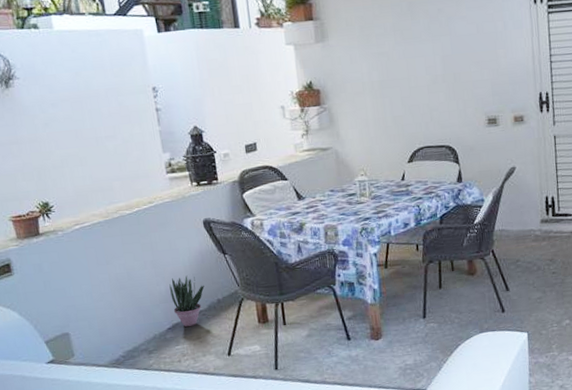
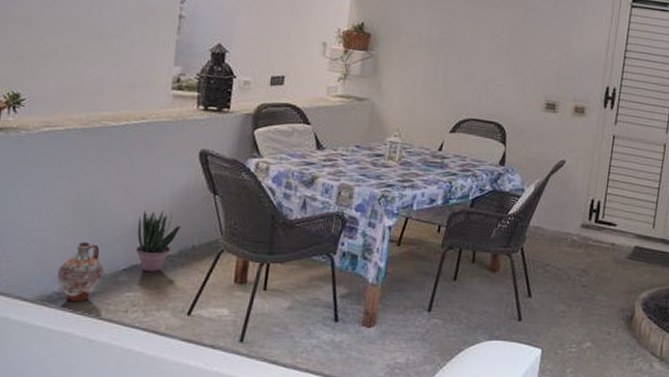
ceramic jug: none [118,312,155,361] -> present [57,242,104,302]

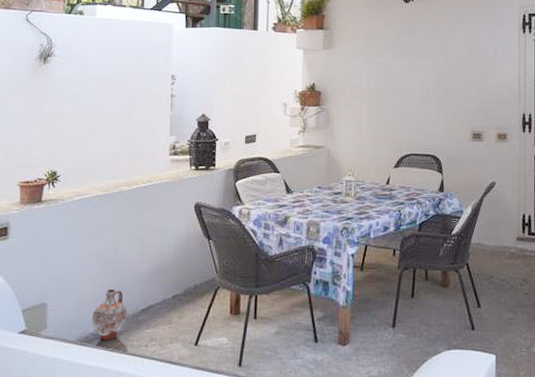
potted plant: present [135,210,181,273] -> none [150,257,184,311]

